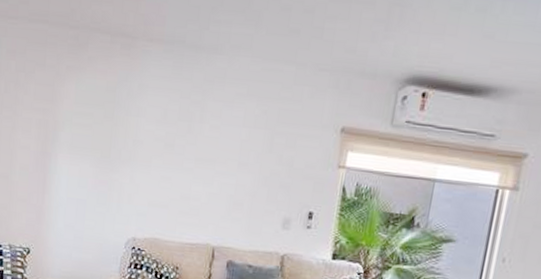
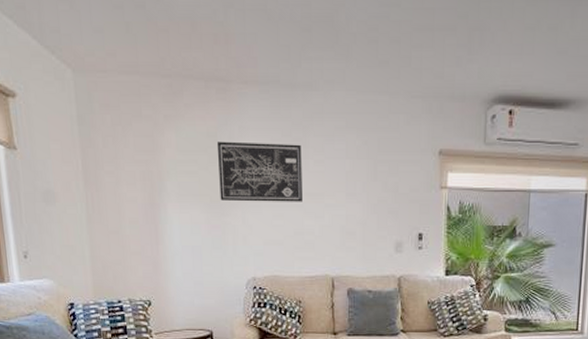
wall art: none [111,97,199,166] -> present [216,141,302,202]

